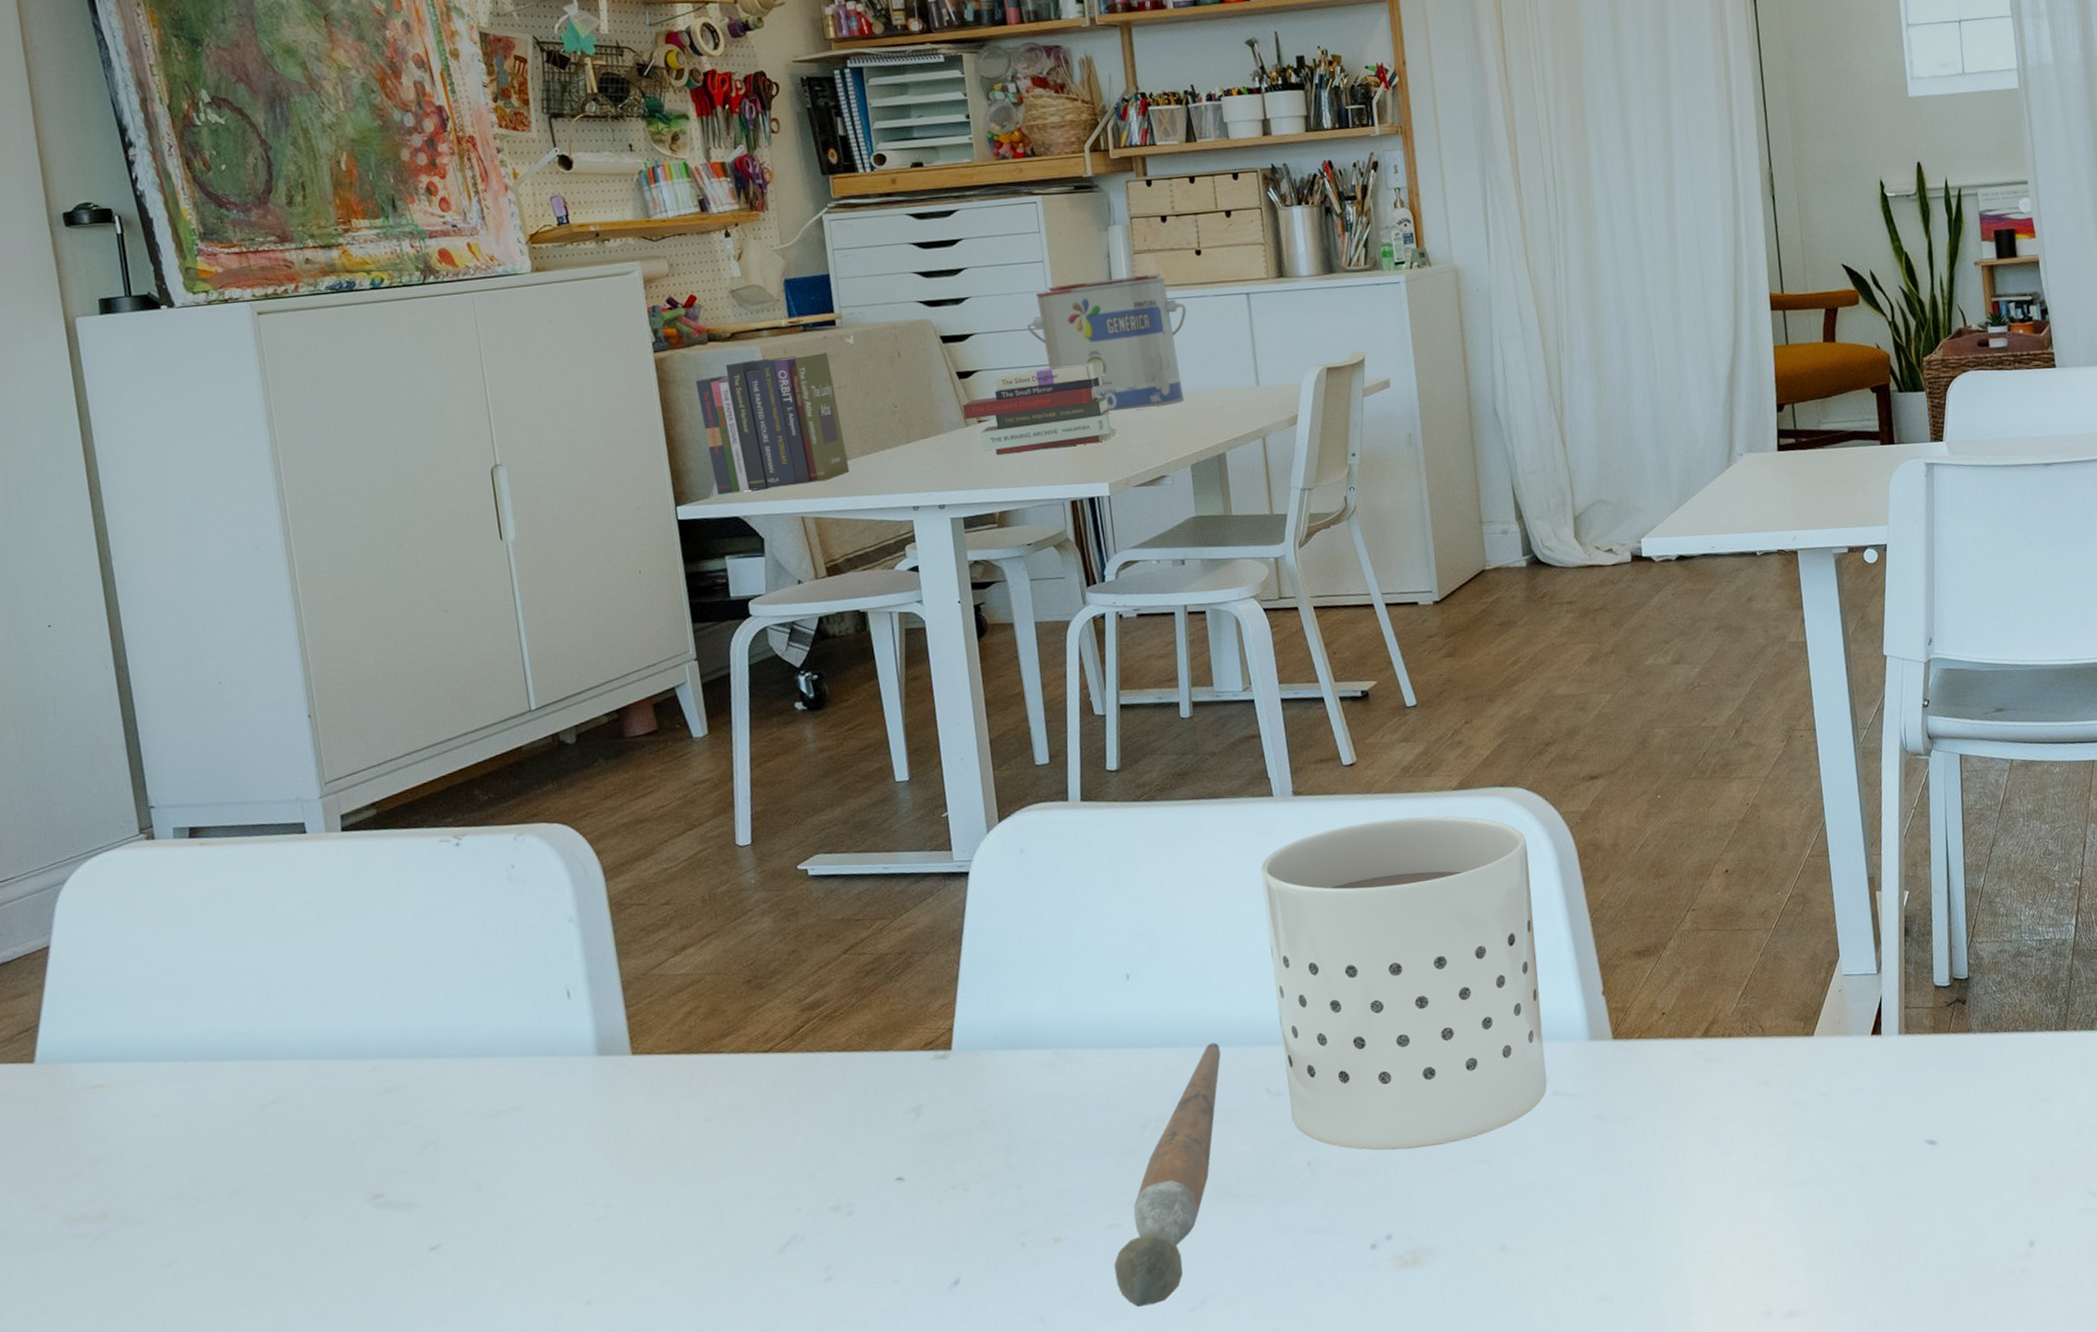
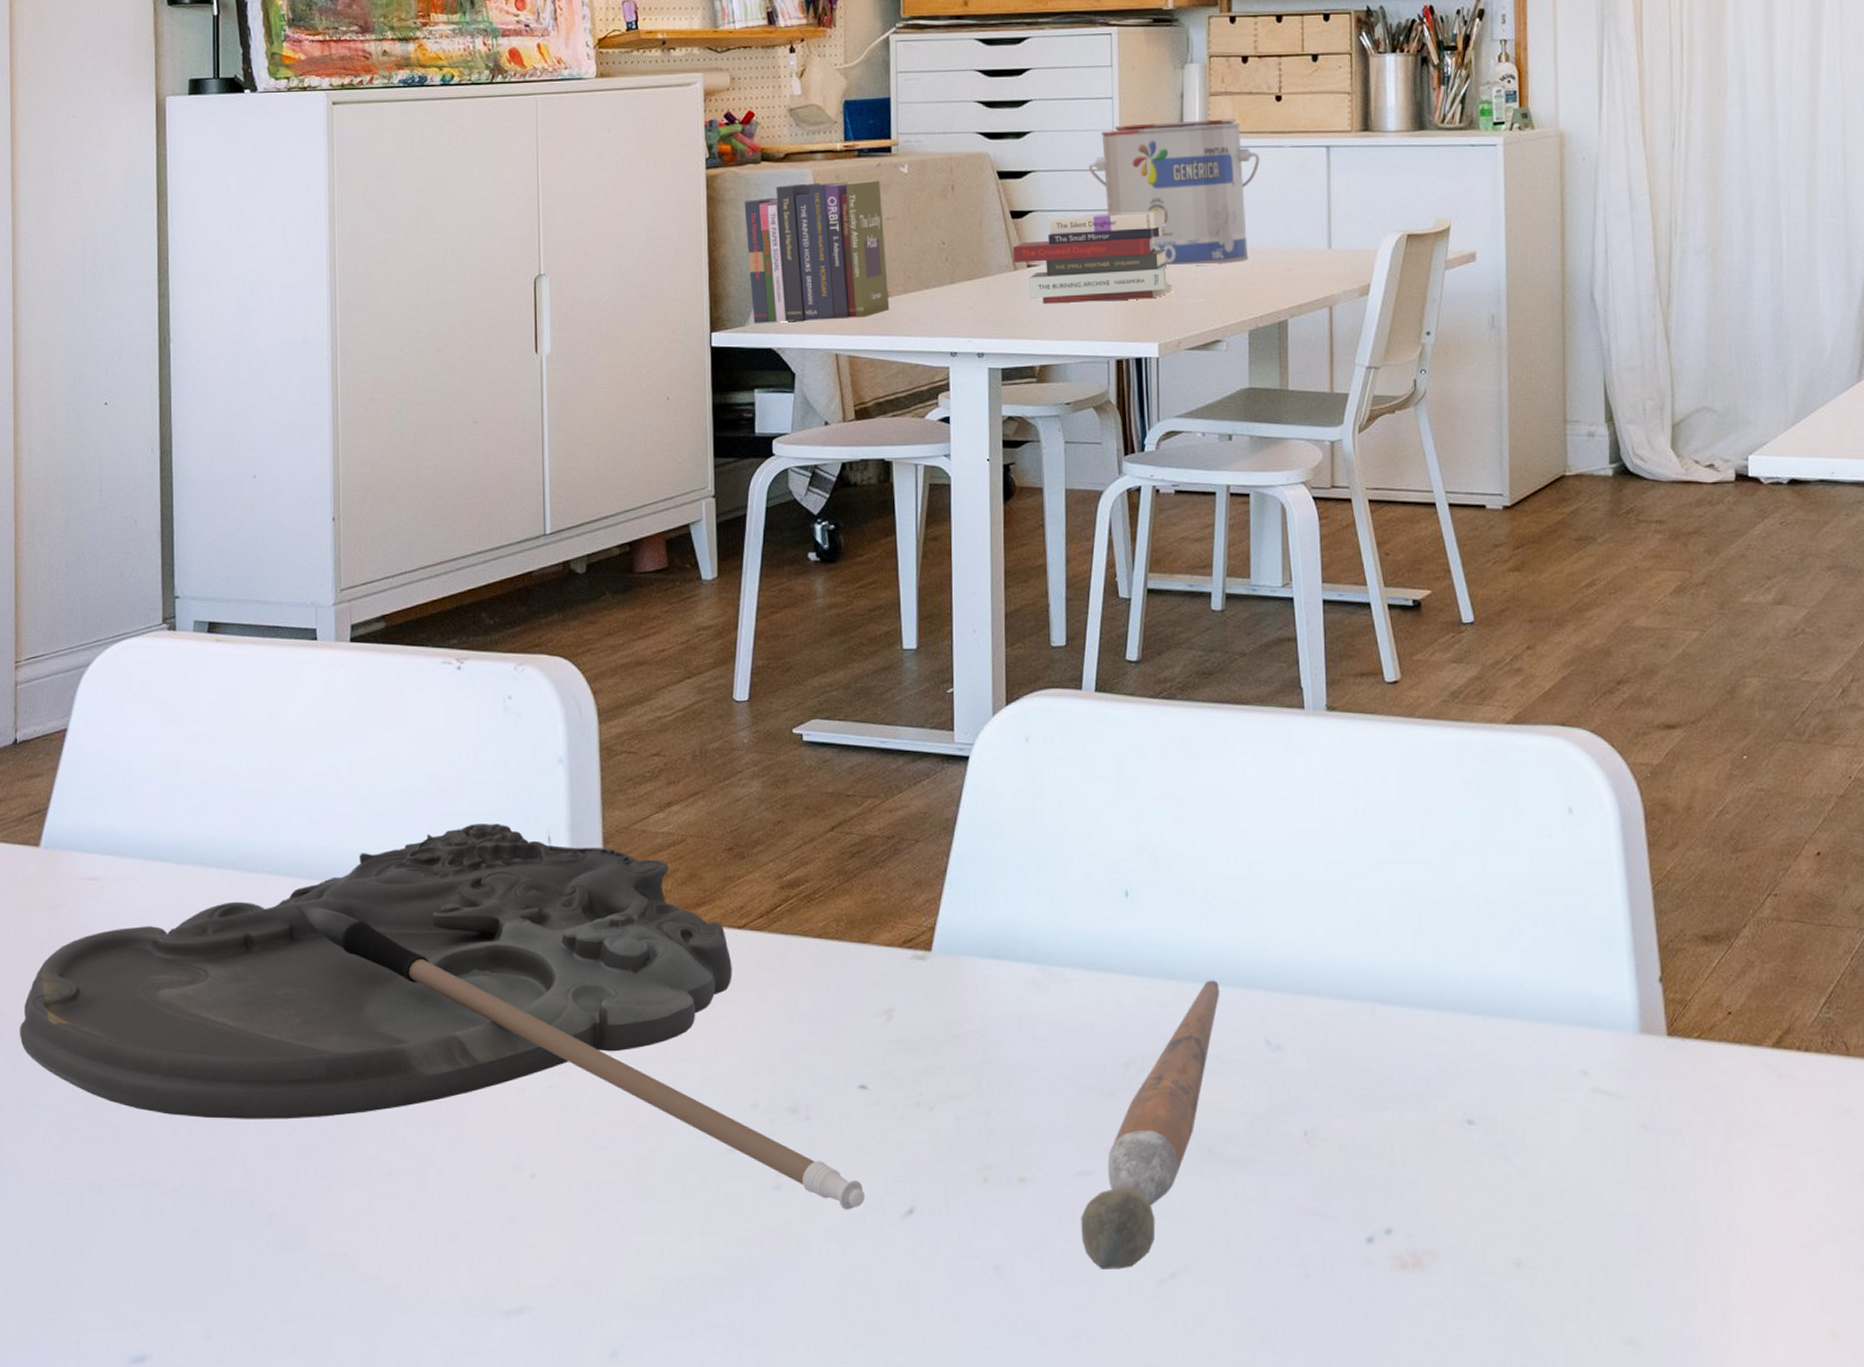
paint palette: none [36,985,913,1299] -> present [19,824,865,1210]
mug: present [1260,816,1547,1151] -> none [1282,749,1587,1133]

